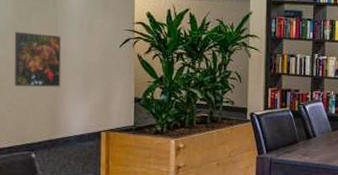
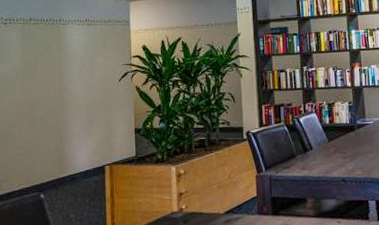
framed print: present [14,31,62,87] -> none [23,77,66,130]

